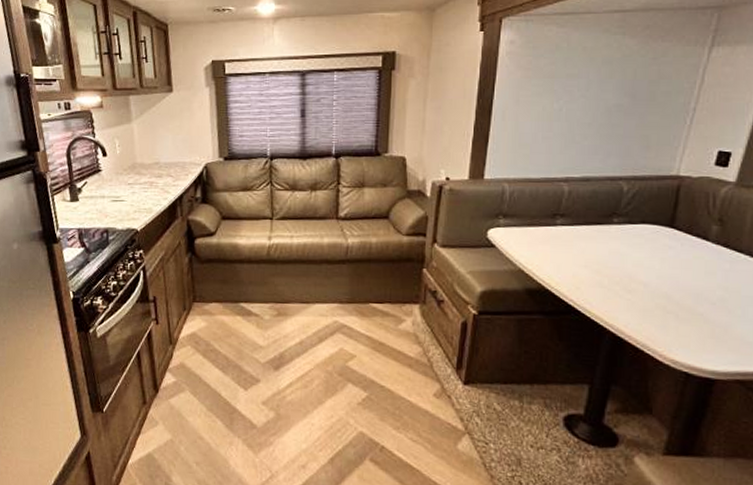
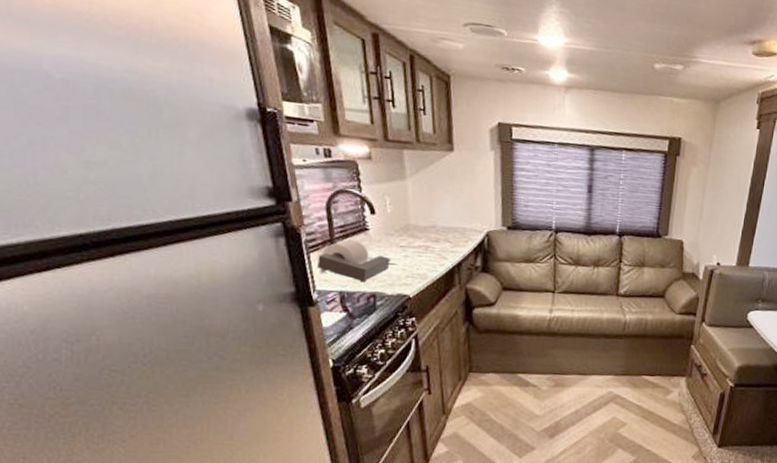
paper towel holder: none [60,180,120,219] -> present [317,239,390,283]

